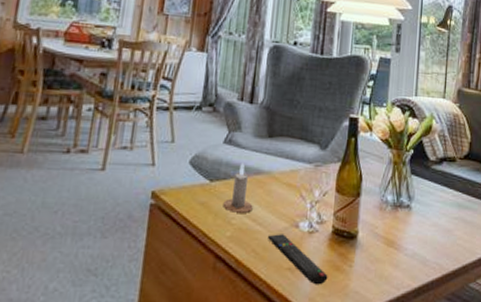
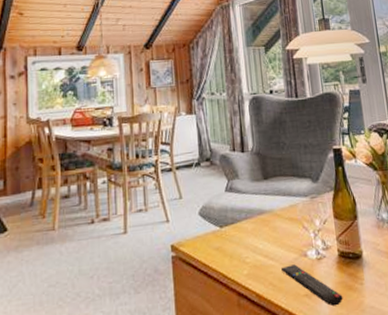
candle: present [223,162,253,213] -> none [235,206,263,252]

